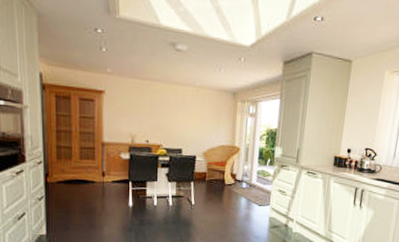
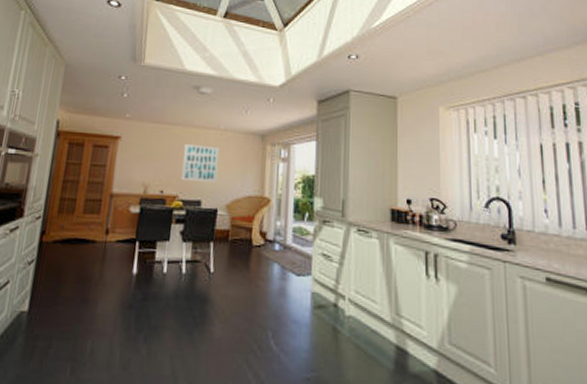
wall art: none [163,99,197,135] -> present [181,144,220,183]

